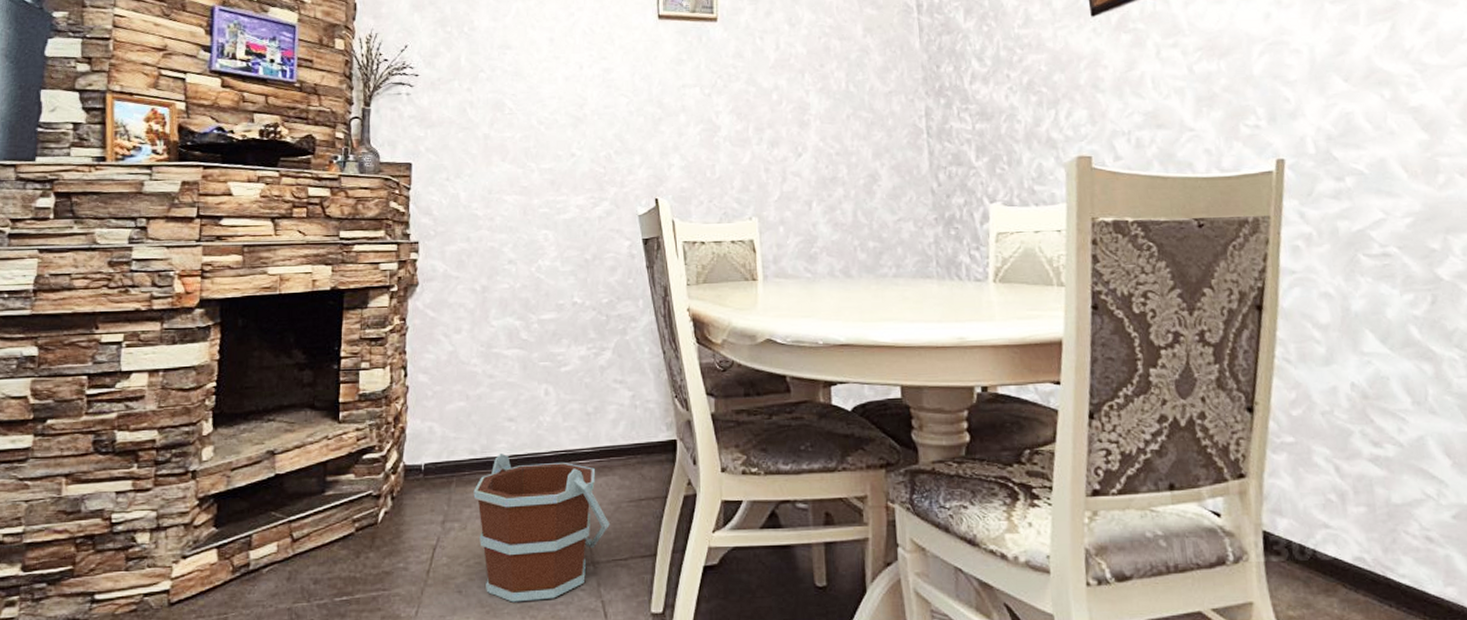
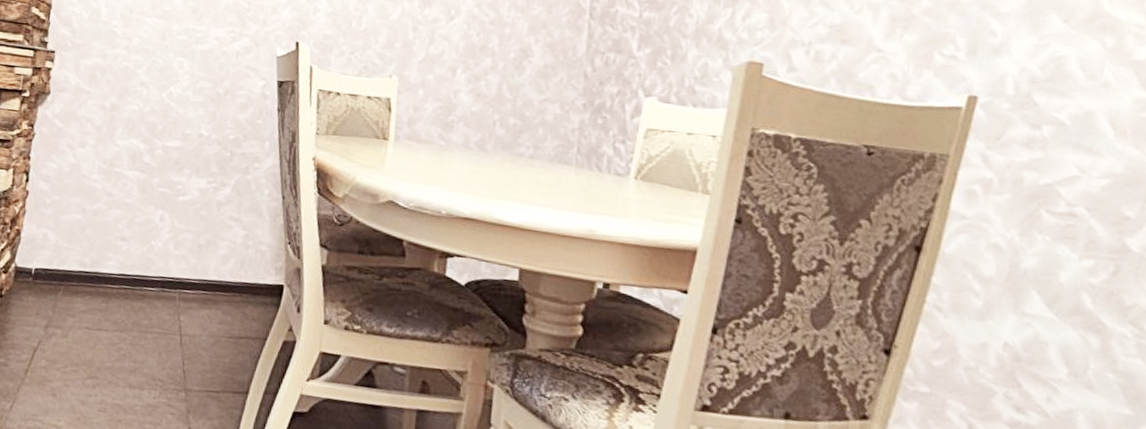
bucket: present [473,454,610,603] -> none [78,270,207,417]

